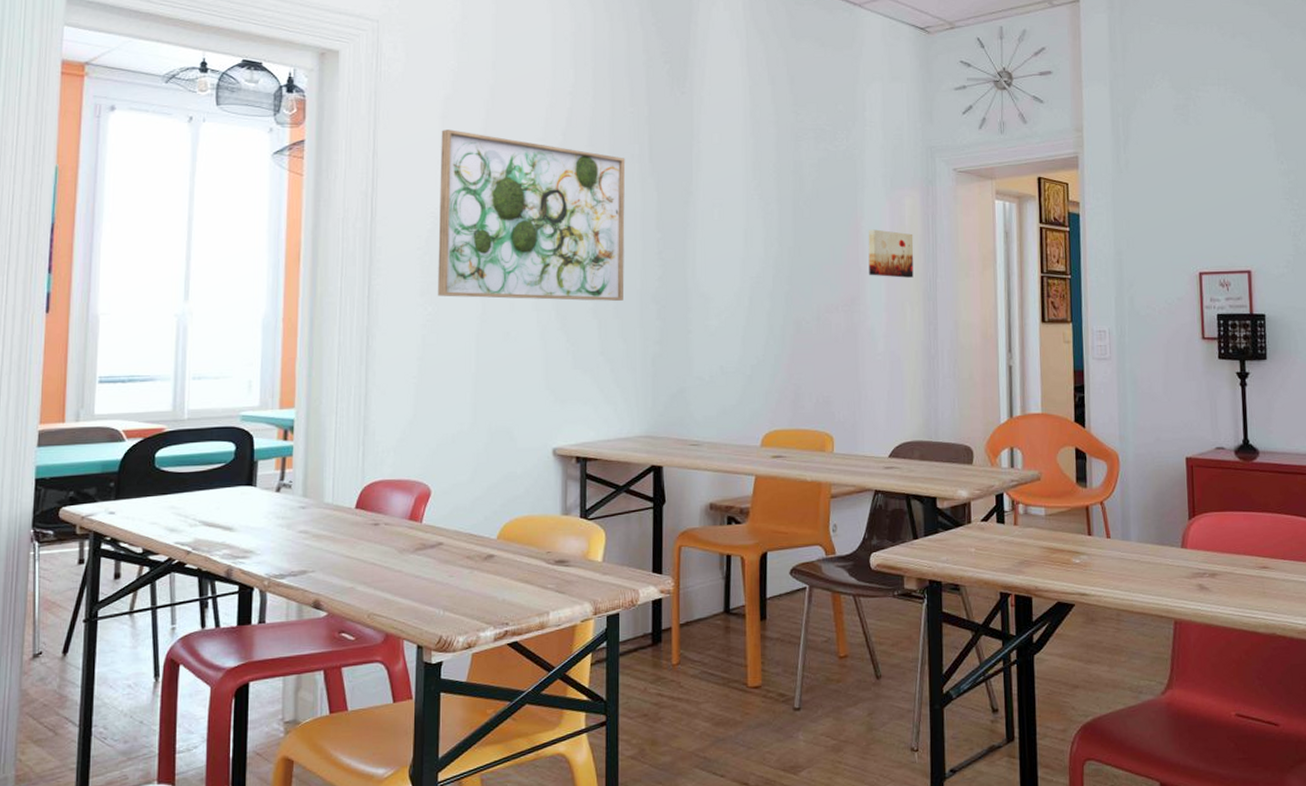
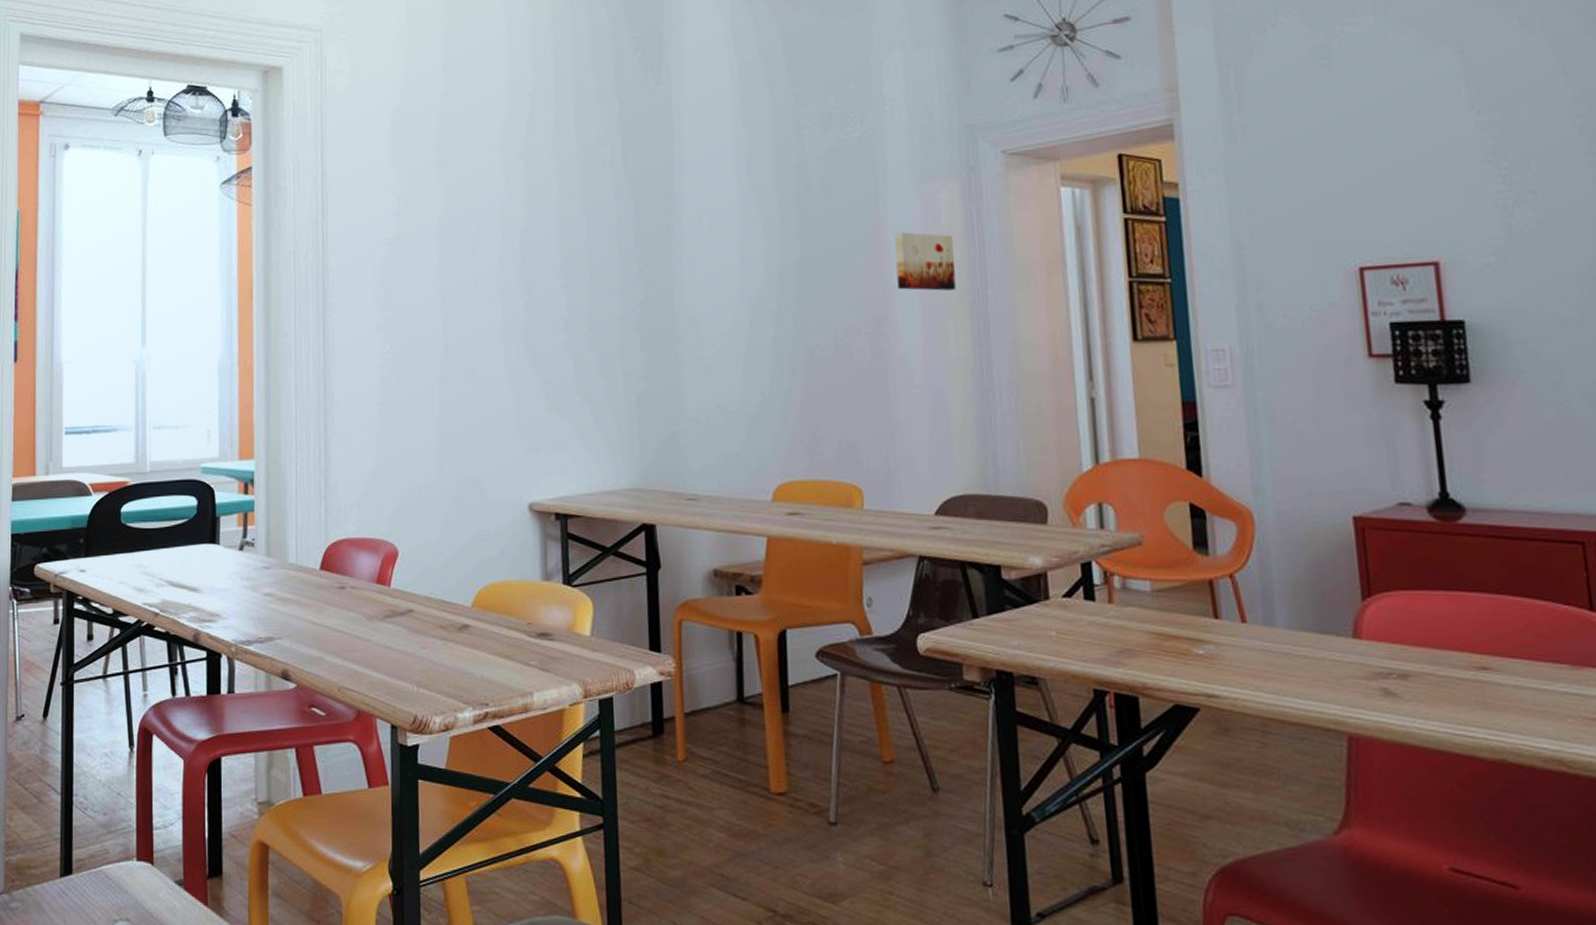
wall art: present [438,129,626,301] -> none [391,144,601,333]

